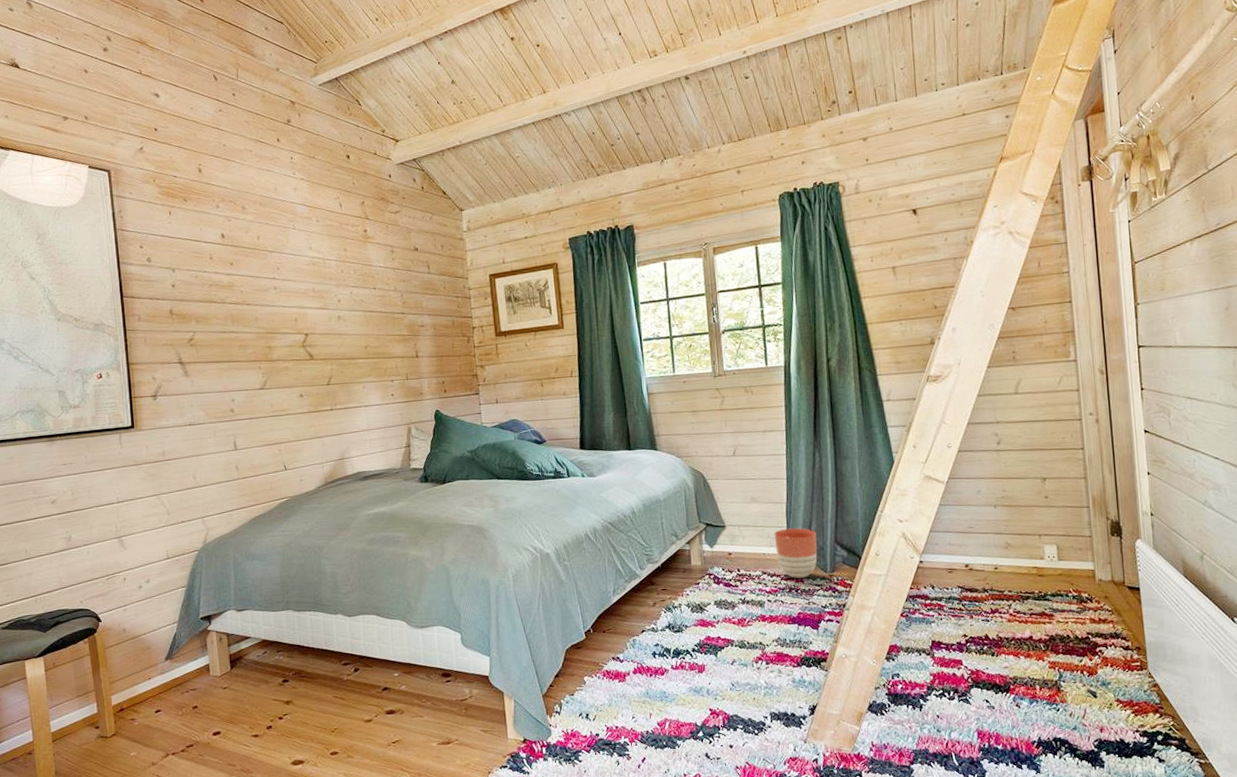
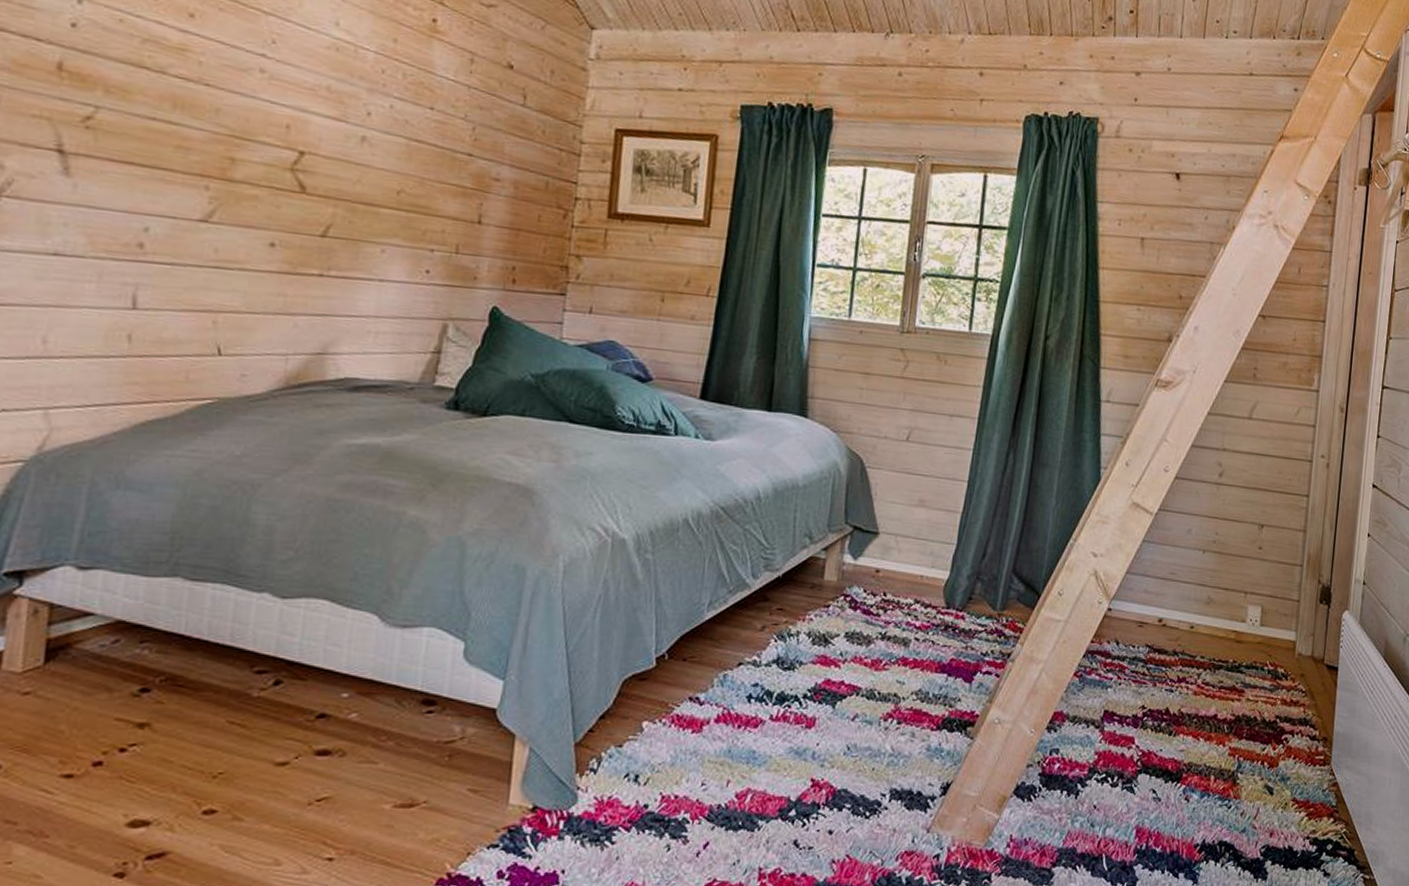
planter: present [774,528,818,578] -> none [937,546,993,614]

